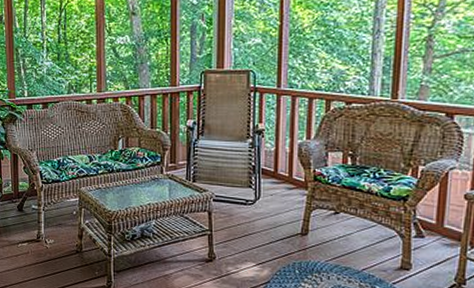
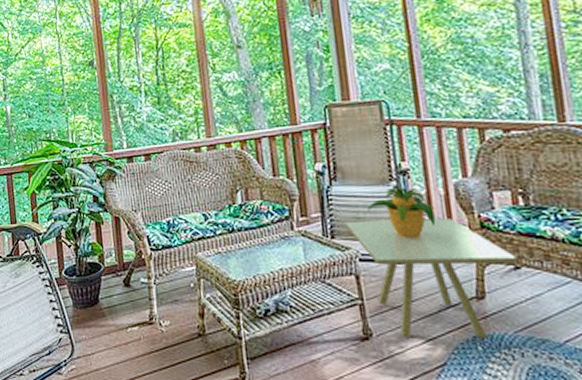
side table: none [206,169,337,264] -> present [345,218,517,339]
potted plant: none [226,144,281,185] -> present [367,187,436,238]

